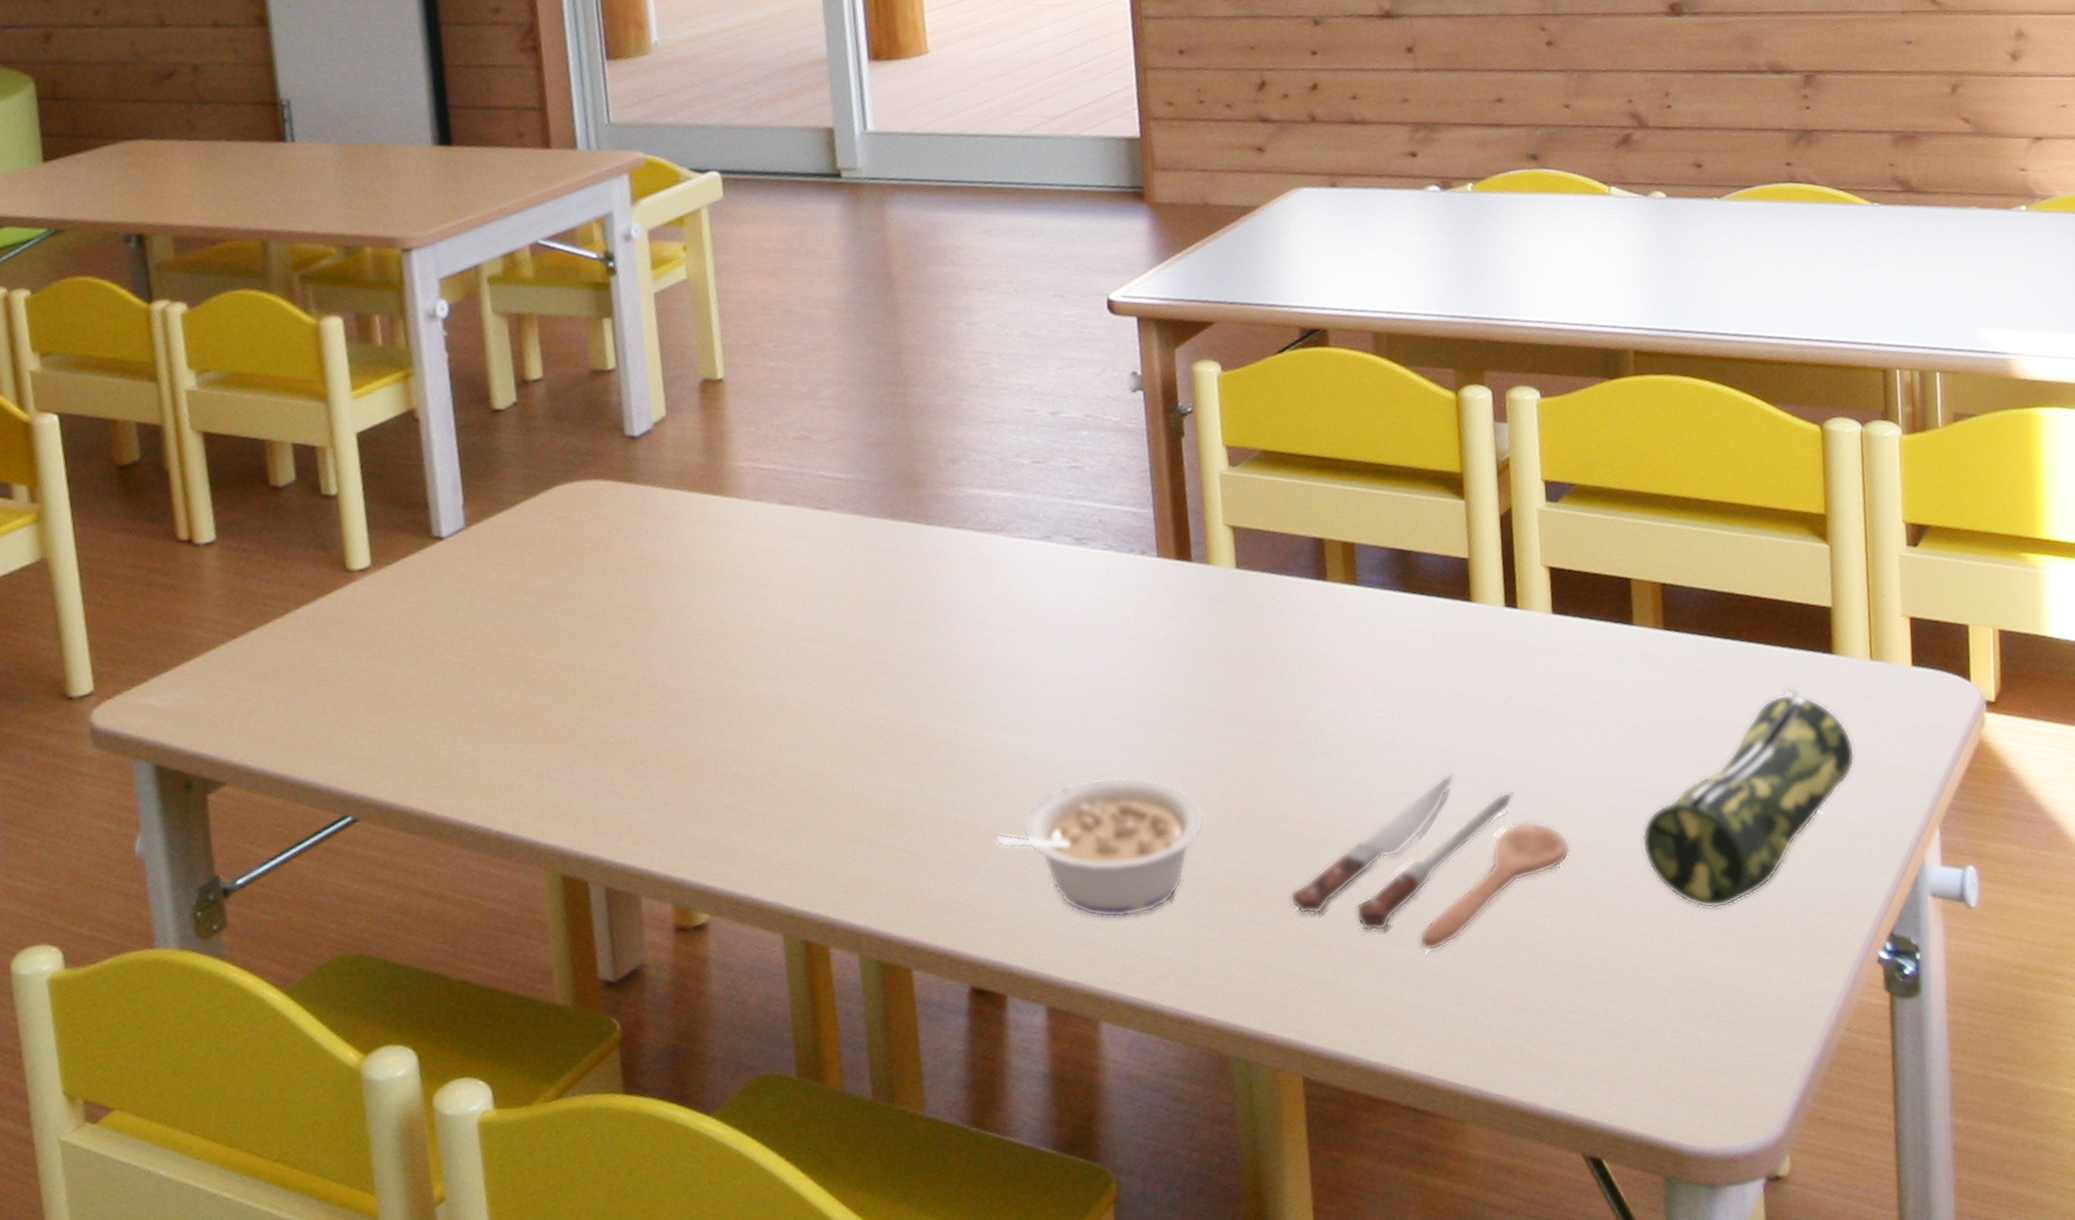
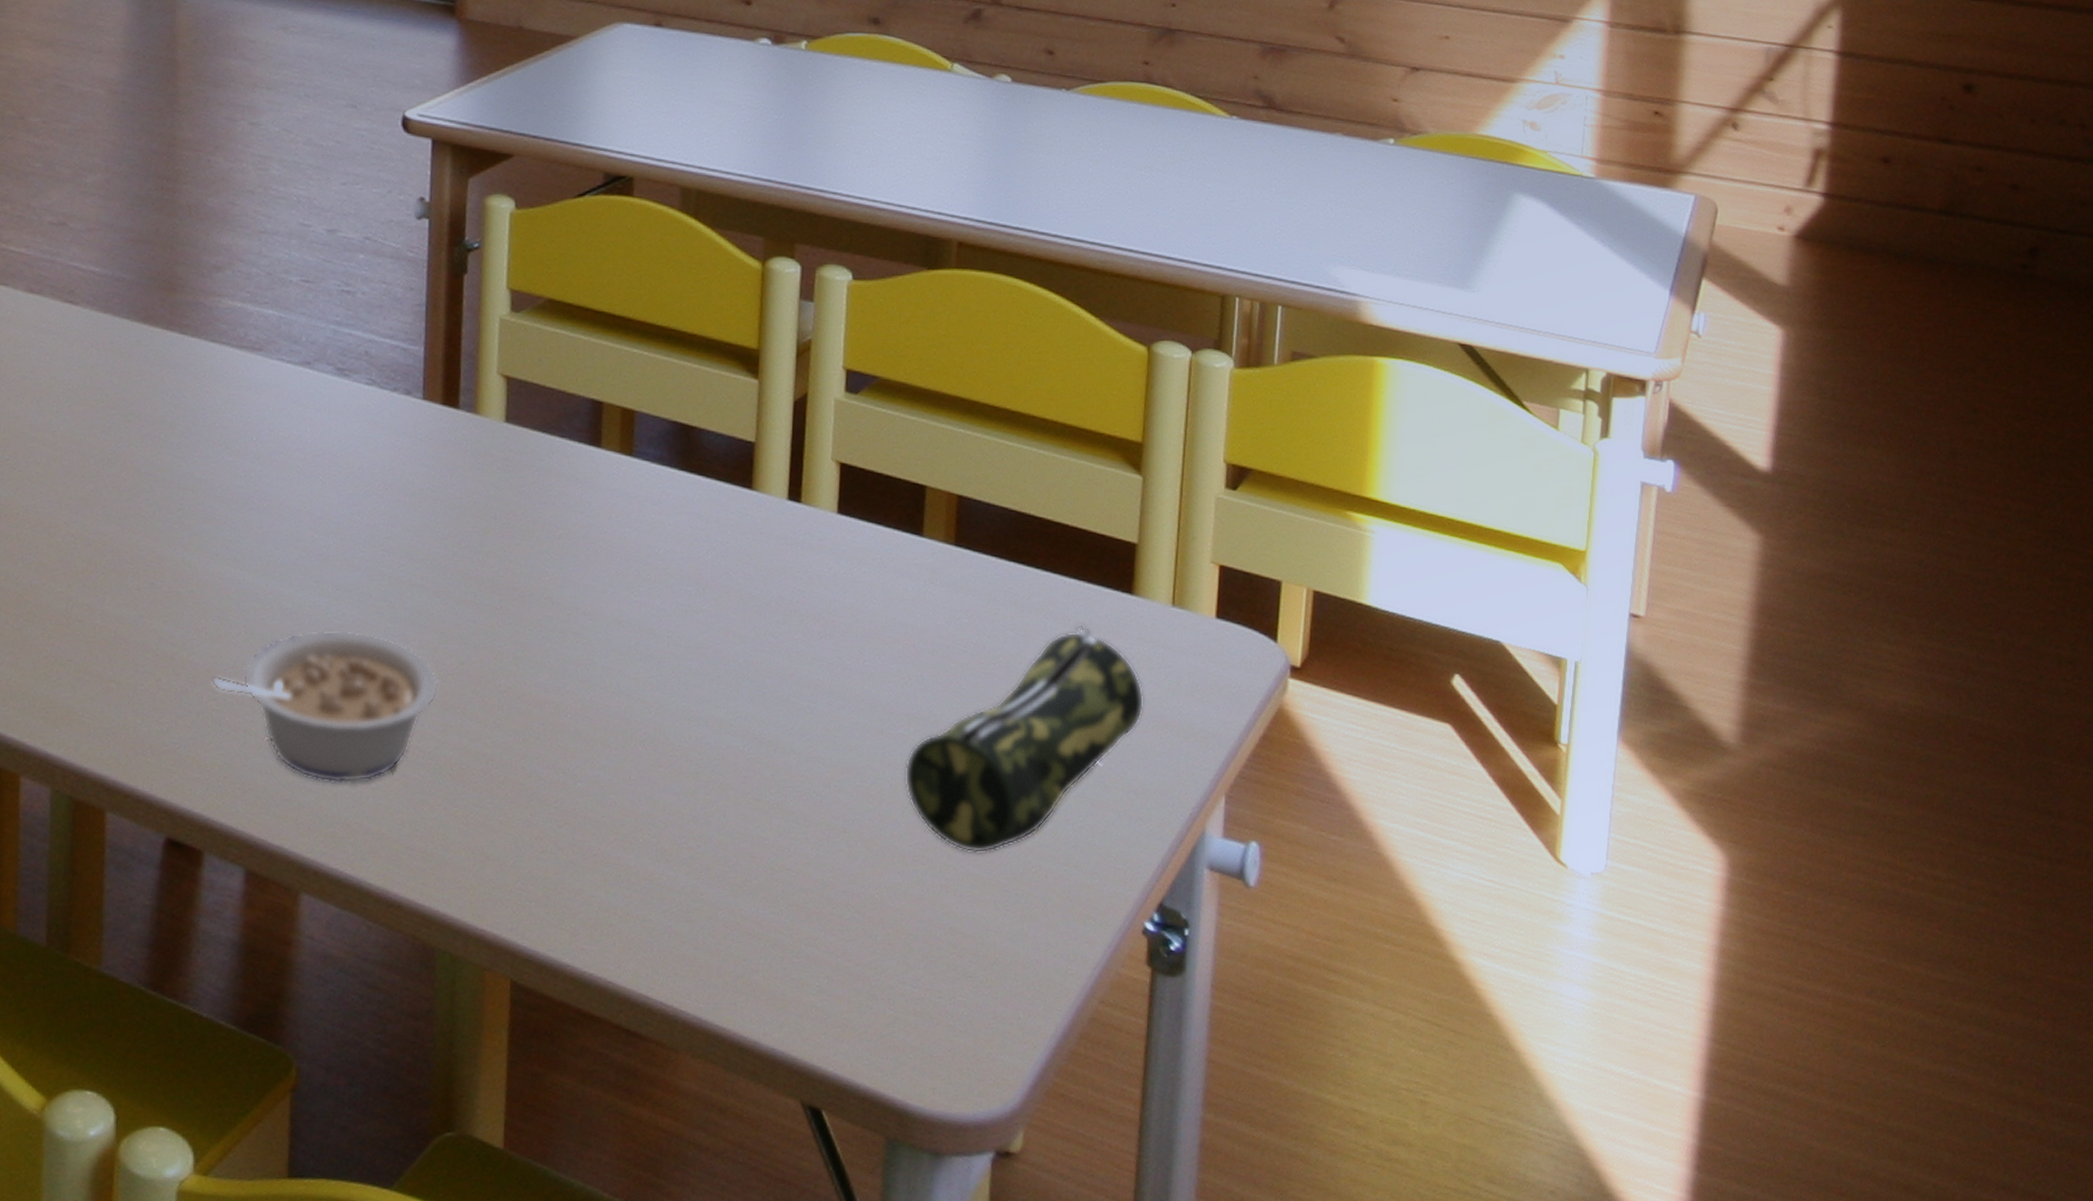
spoon: present [1290,772,1571,952] -> none [520,671,828,861]

